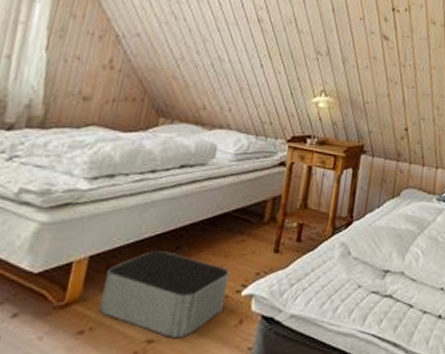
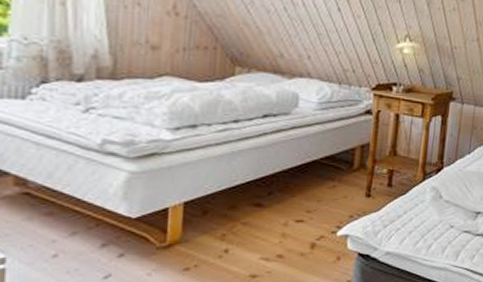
storage bin: present [99,251,230,337] -> none [201,197,324,273]

